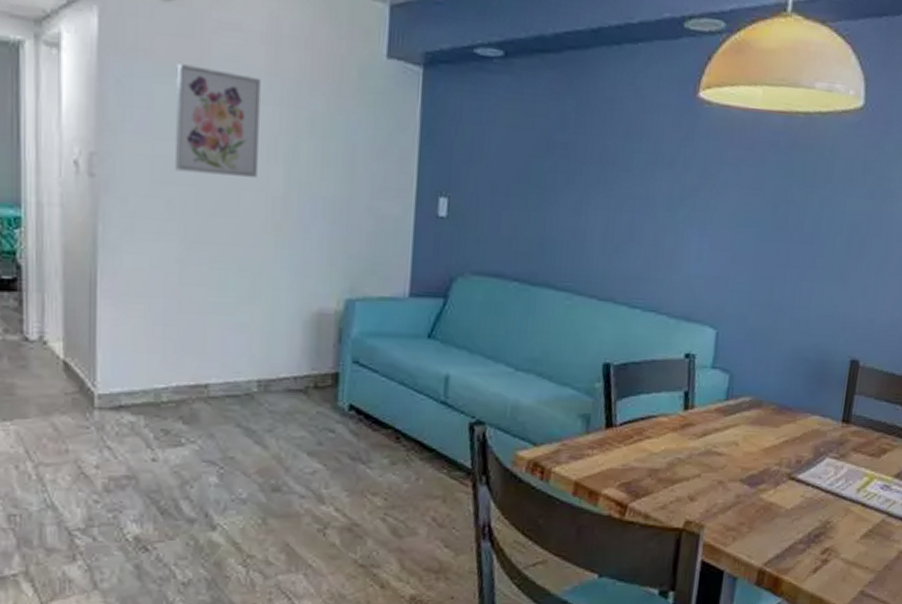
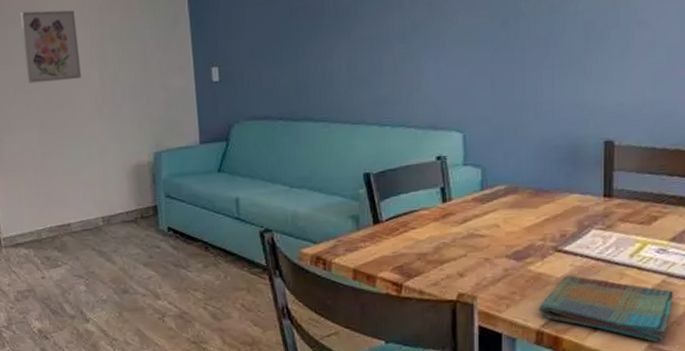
dish towel: none [764,508,890,588] -> present [539,275,673,343]

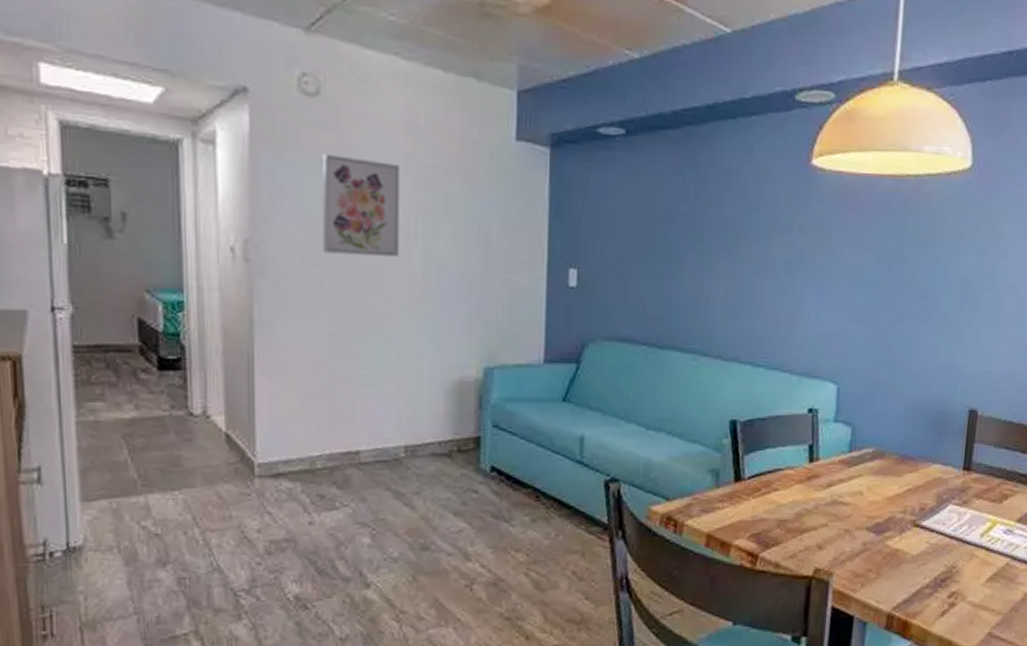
dish towel: present [539,275,673,343] -> none [892,553,1015,630]

